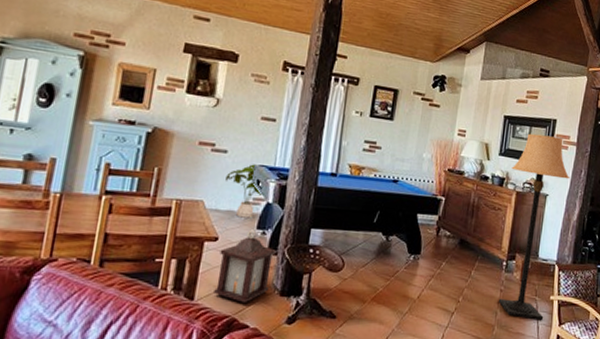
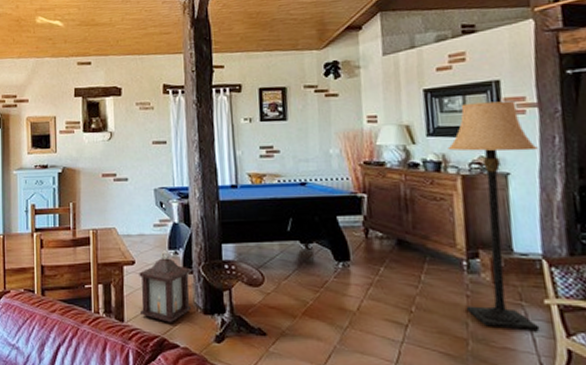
house plant: present [226,164,264,219] -> none [131,187,169,240]

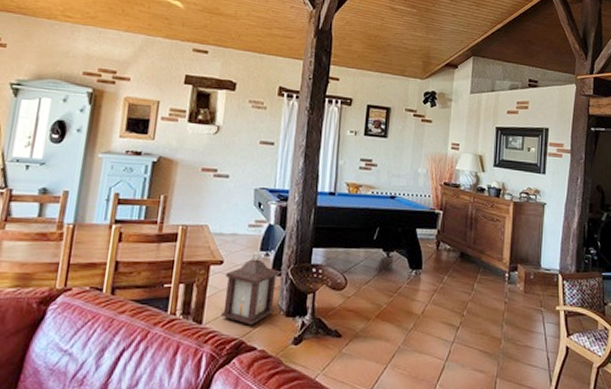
lamp: present [447,101,540,332] -> none [503,143,567,332]

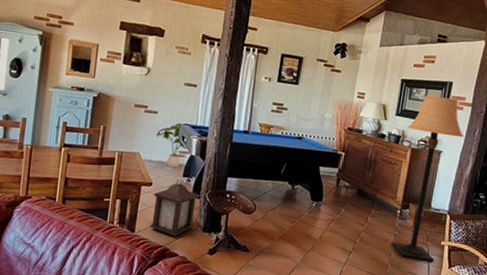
house plant: none [228,187,266,241] -> present [157,123,188,168]
lamp: none [503,143,567,332] -> present [392,95,464,263]

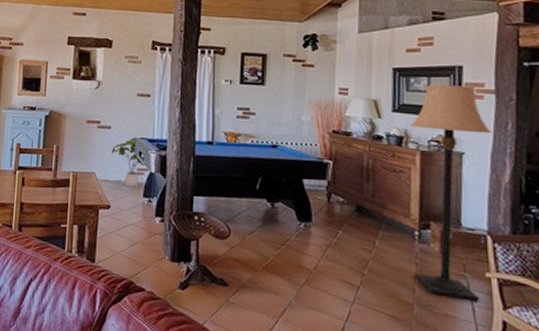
lantern: present [150,177,199,237] -> none [111,198,163,268]

